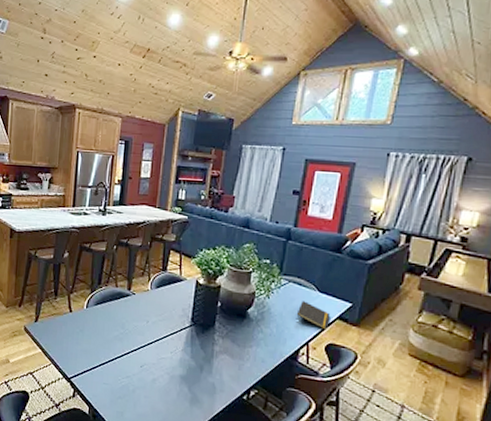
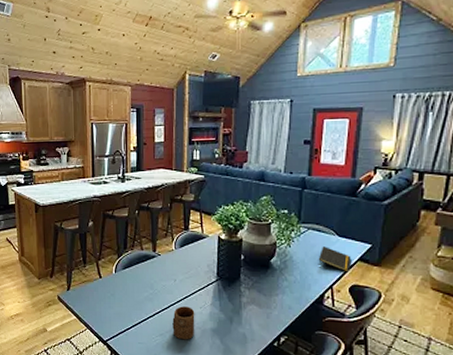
cup: none [140,349,165,385] -> present [172,306,195,340]

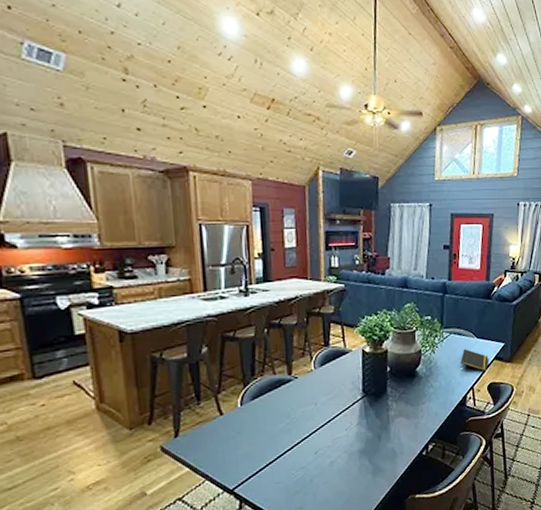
cup: present [172,306,195,340] -> none [314,431,341,469]

